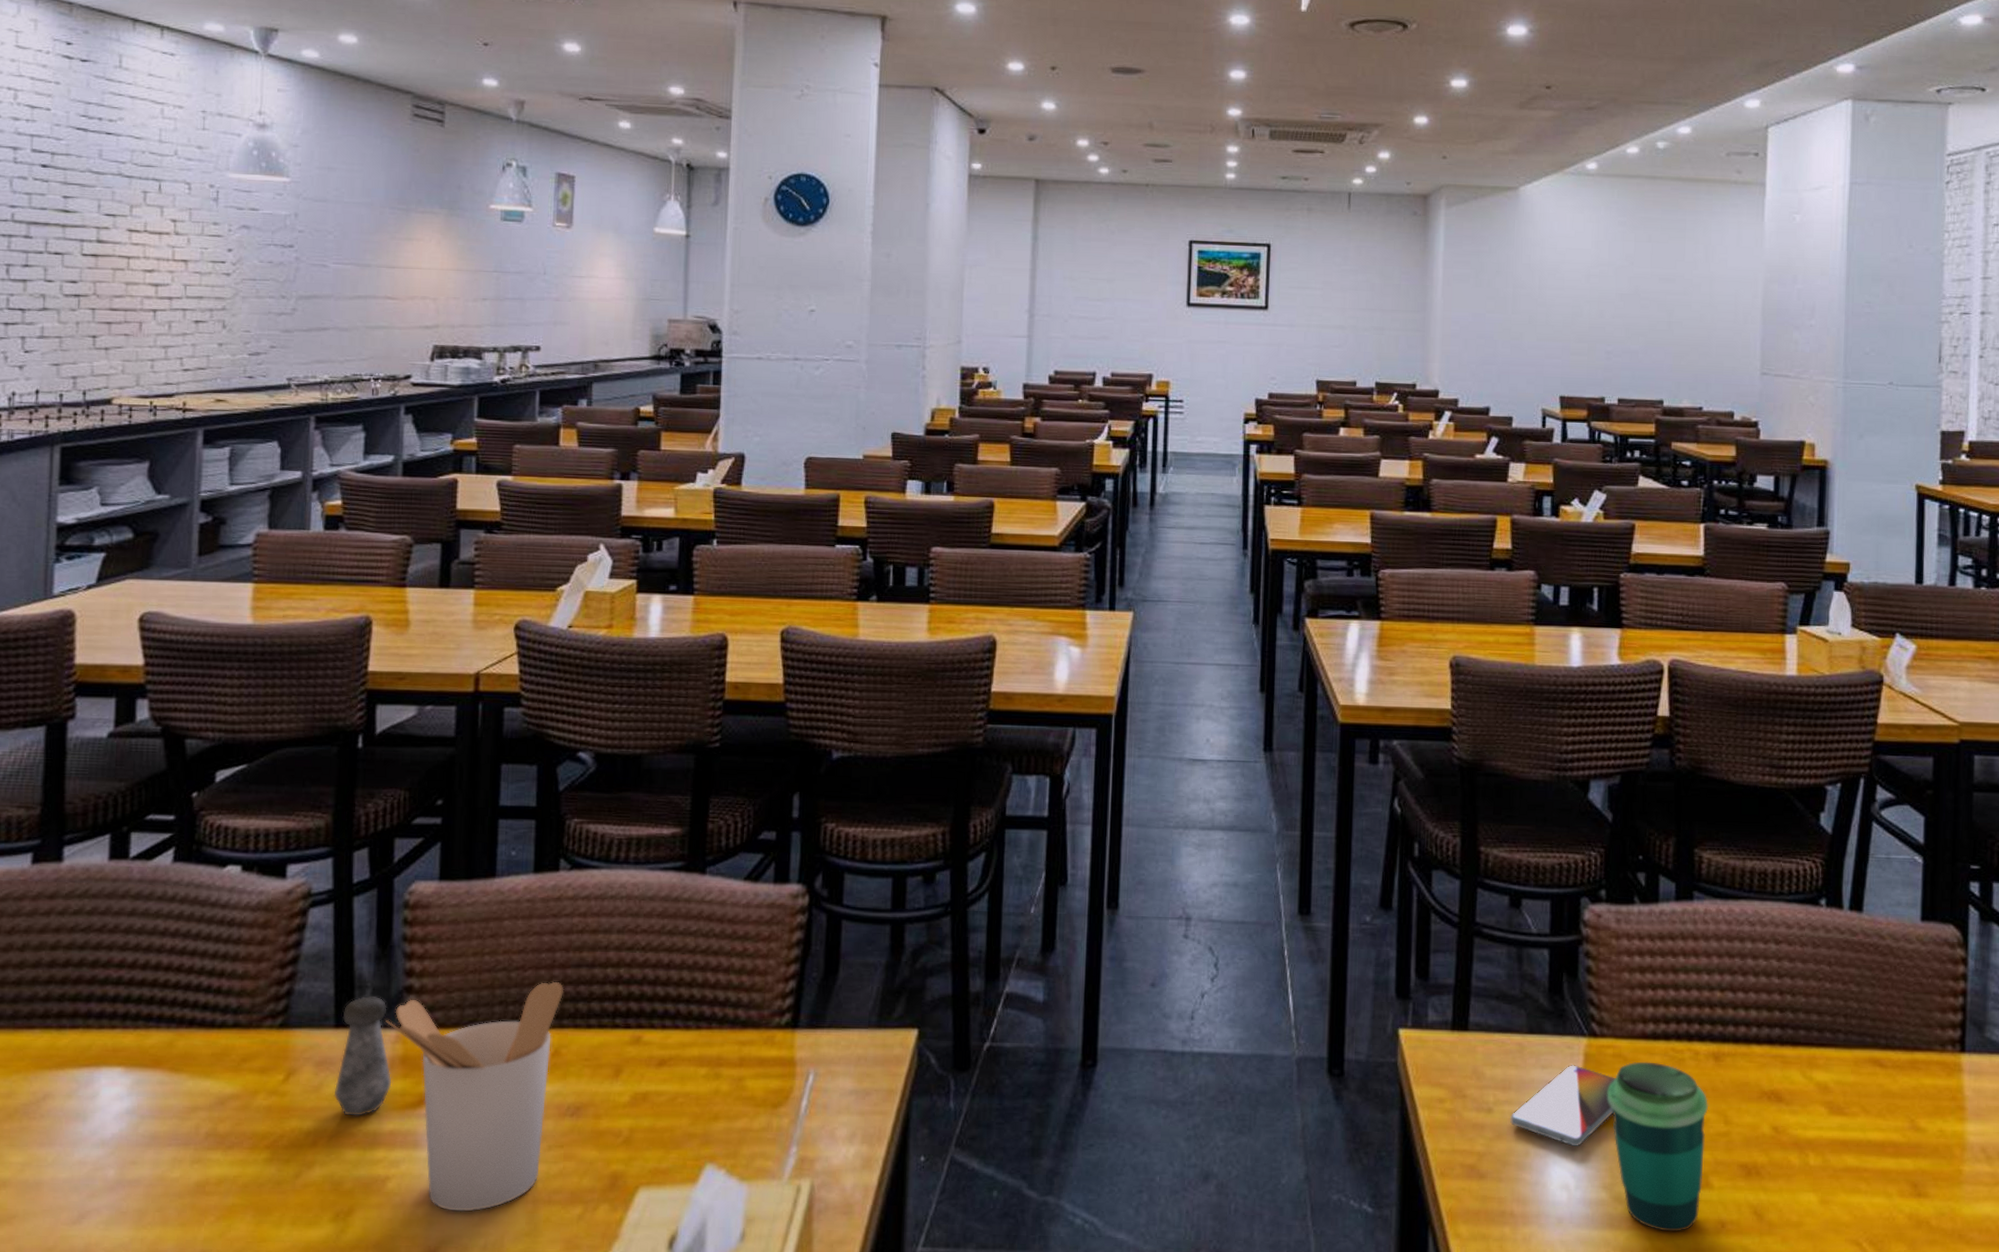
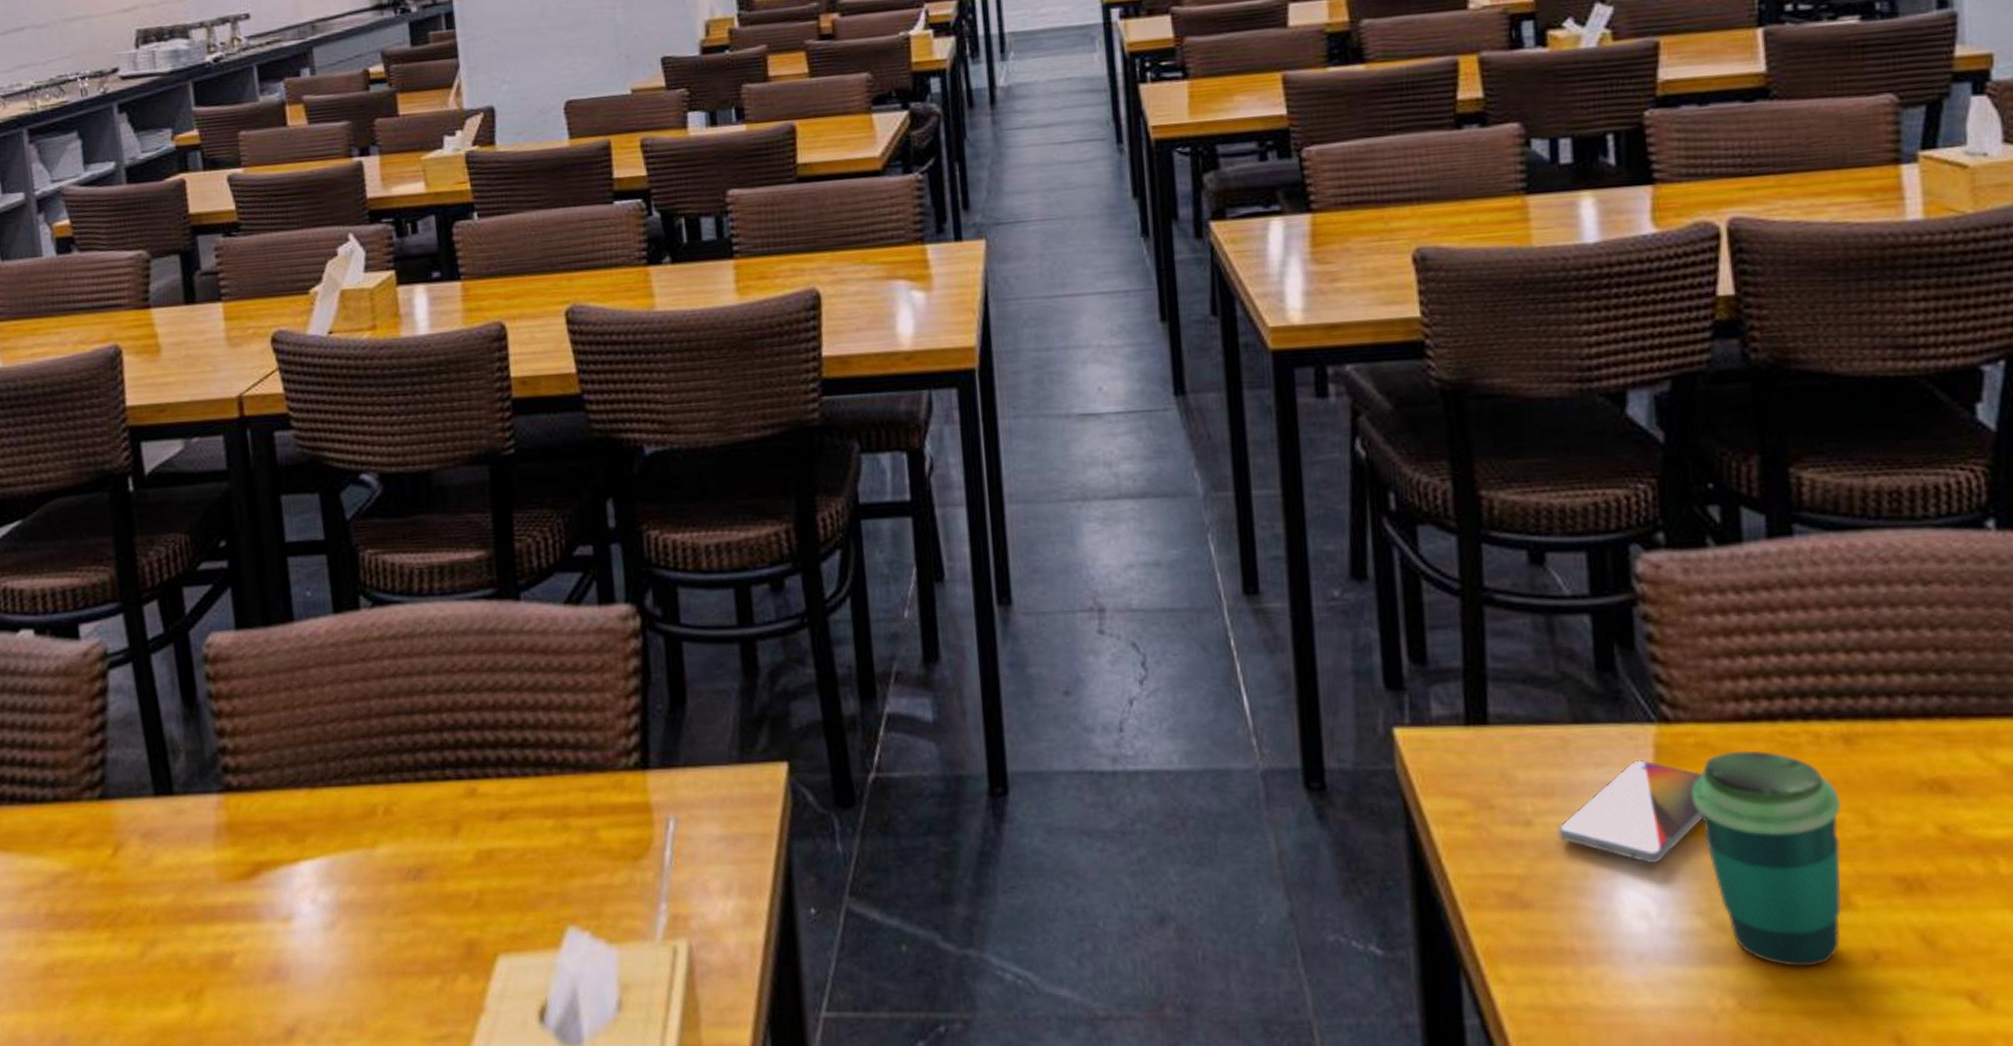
salt shaker: present [333,996,392,1116] -> none [160,760,222,889]
utensil holder: present [386,981,564,1212] -> none [204,732,389,987]

